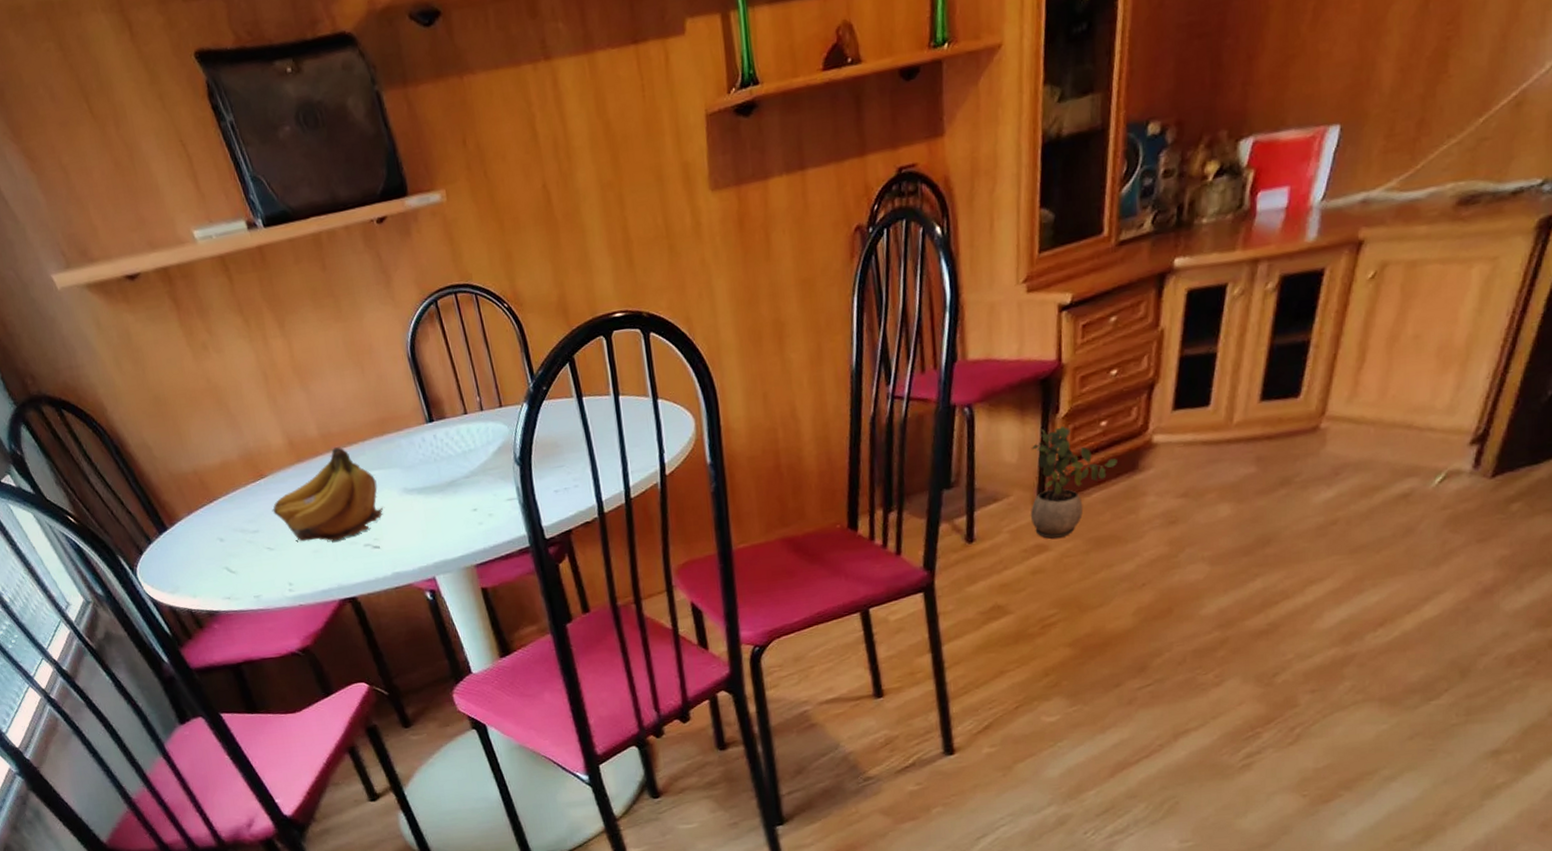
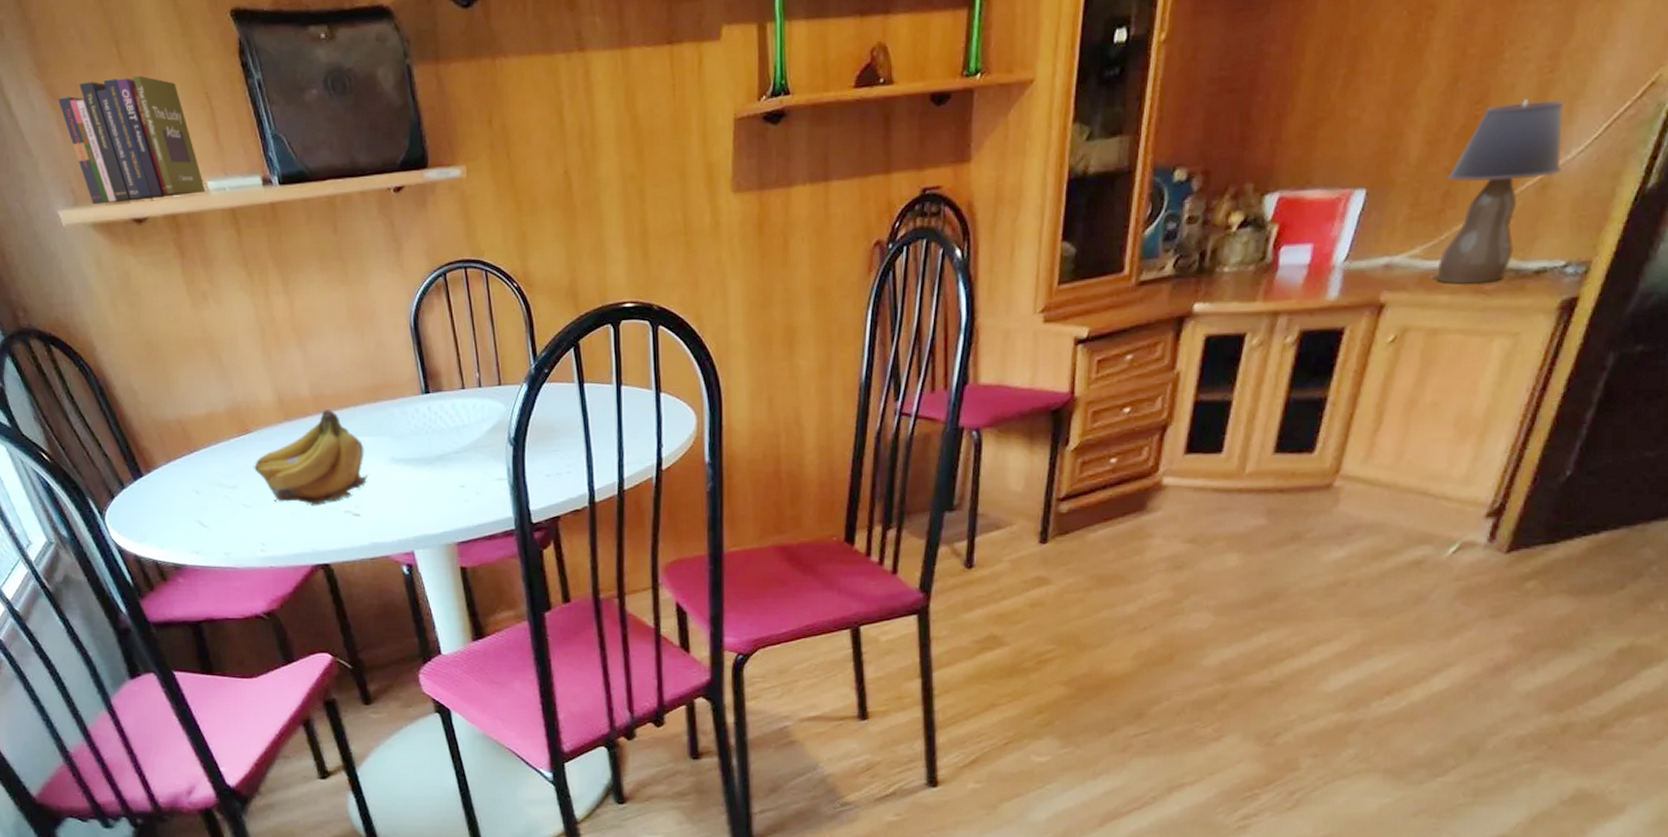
books: none [36,129,193,265] -> present [58,75,206,205]
potted plant: present [1030,425,1117,539] -> none [1032,458,1125,573]
table lamp: none [1406,13,1537,214] -> present [1429,99,1565,285]

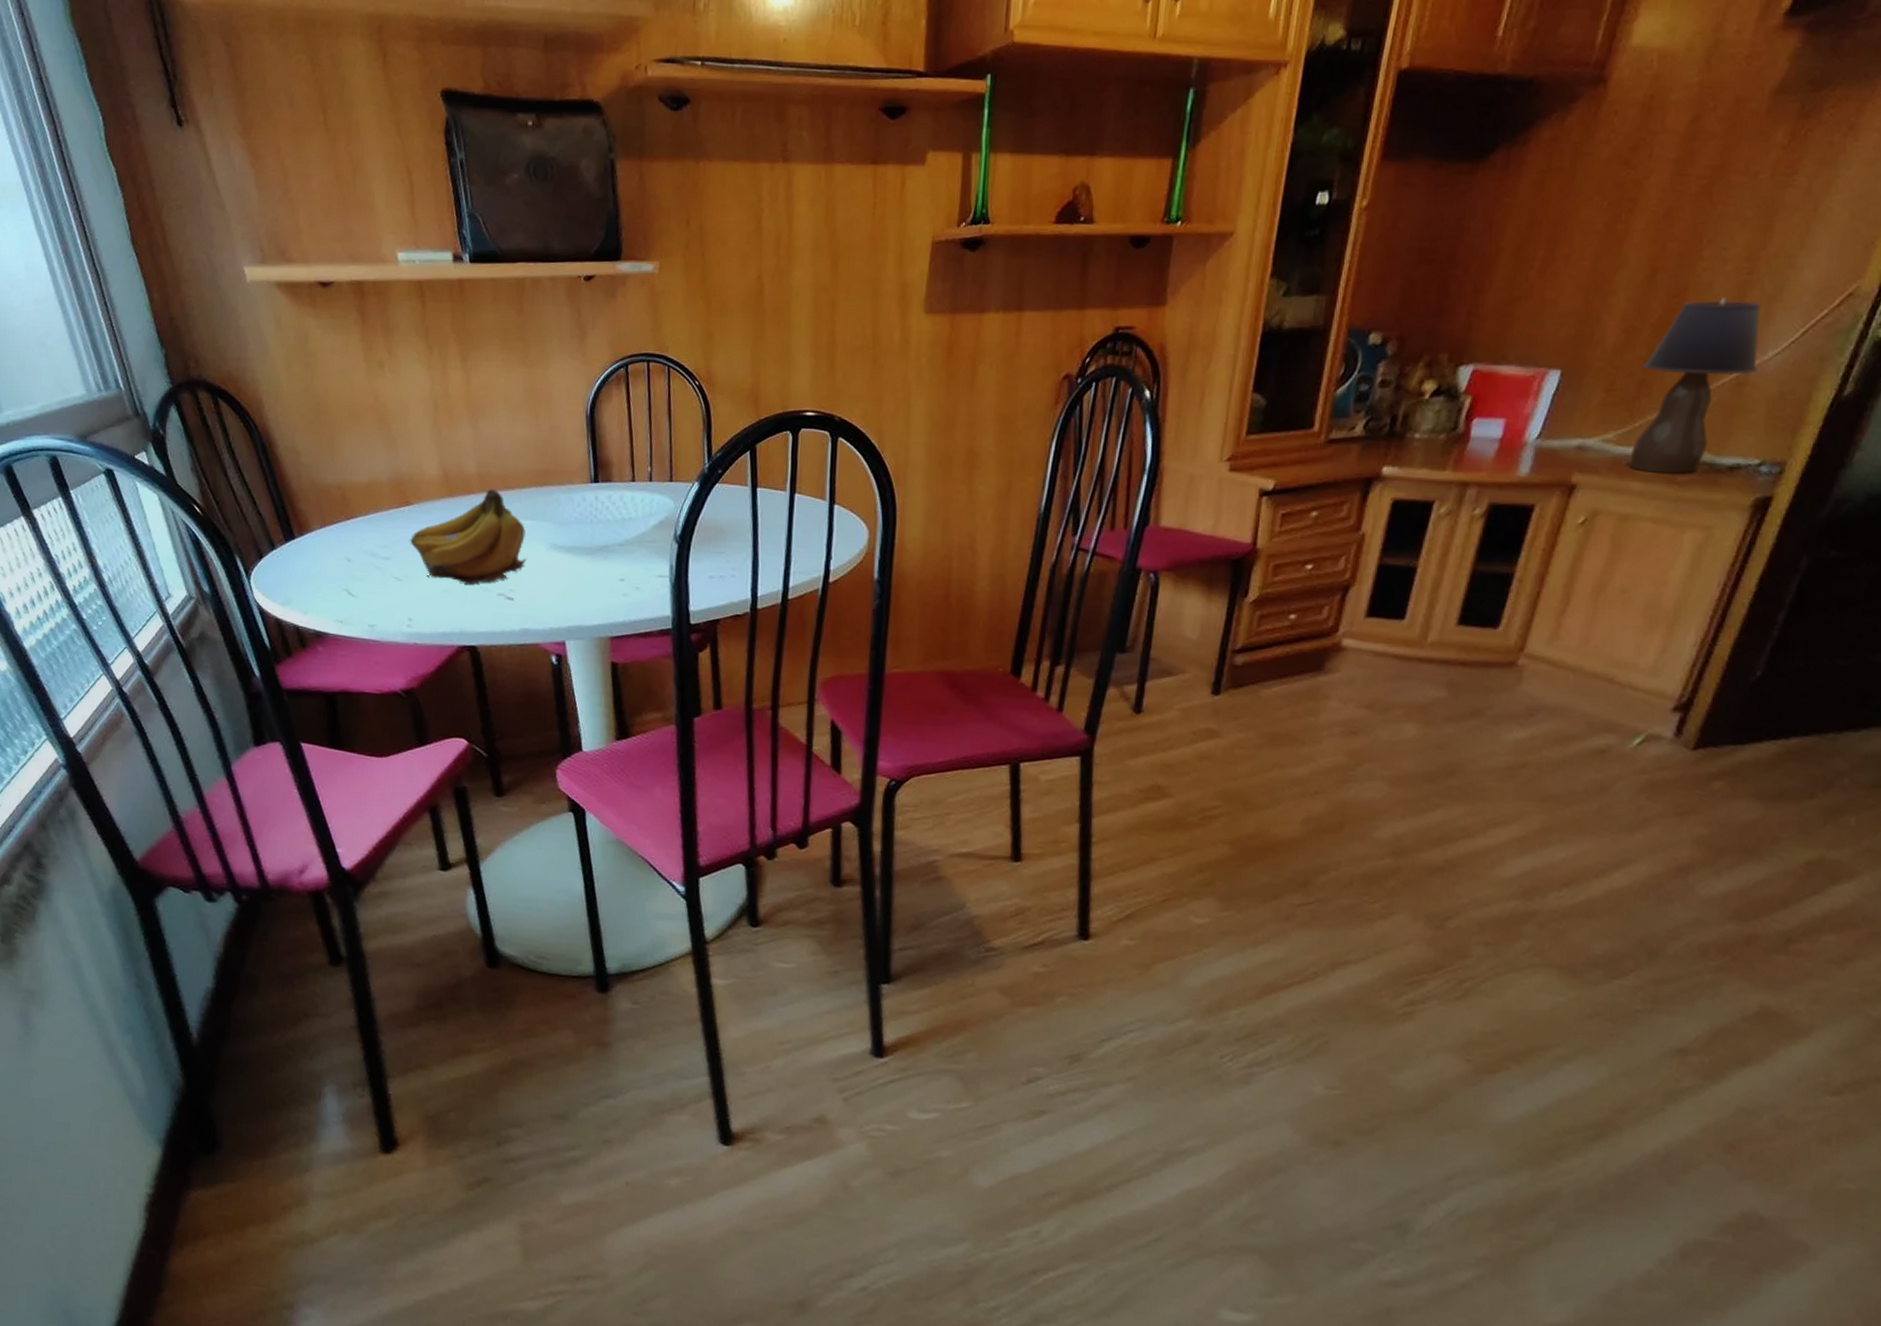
books: present [58,75,206,205] -> none [258,144,395,266]

